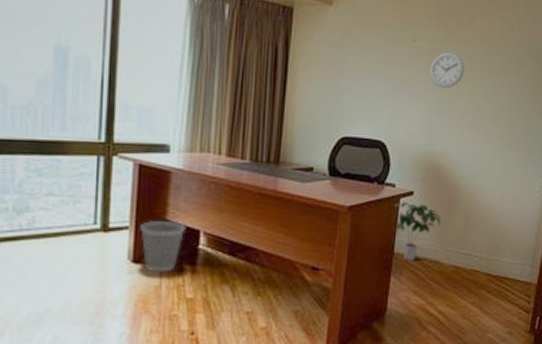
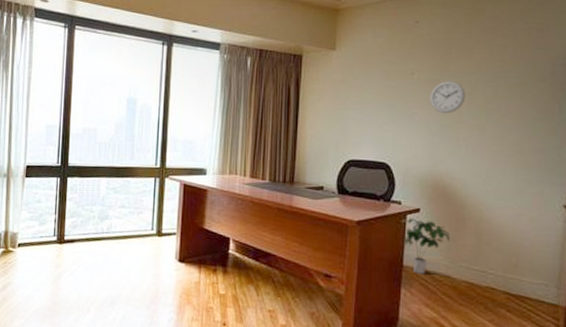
wastebasket: present [140,220,186,272] -> none [184,229,219,271]

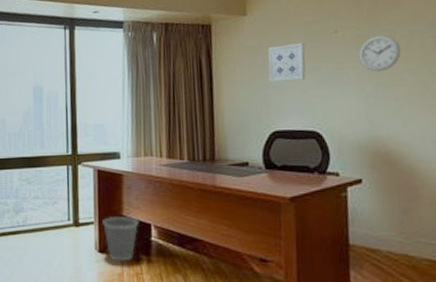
wastebasket: none [184,229,219,271] -> present [103,215,139,262]
wall art: none [350,81,384,115] -> present [268,43,306,82]
potted plant: present [403,219,449,274] -> none [345,191,401,253]

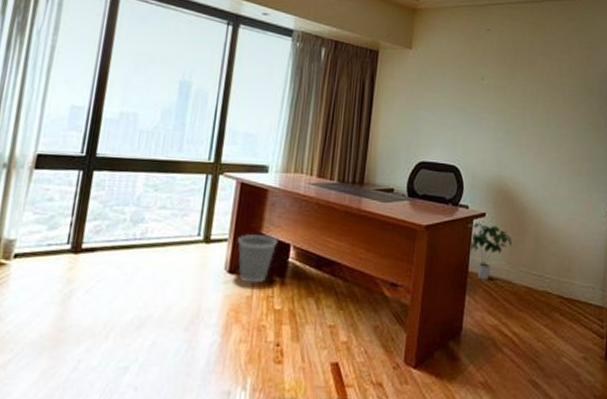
wall art: present [268,43,306,82] -> none [423,82,456,118]
potted plant: none [345,191,401,253] -> present [468,223,512,280]
wall clock: present [358,35,401,72] -> none [497,88,529,120]

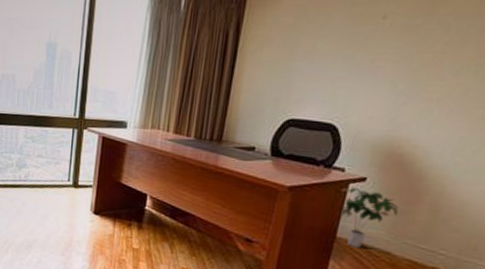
wastebasket: present [238,234,278,283] -> none [101,183,136,225]

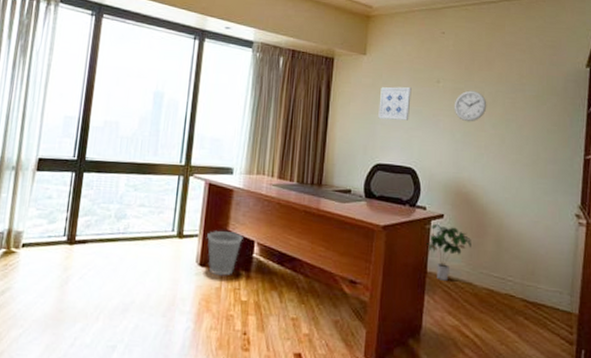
wastebasket: none [101,183,136,225] -> present [207,231,243,276]
wall art: none [297,26,346,68] -> present [378,86,412,121]
wall clock: none [401,27,452,69] -> present [454,90,487,122]

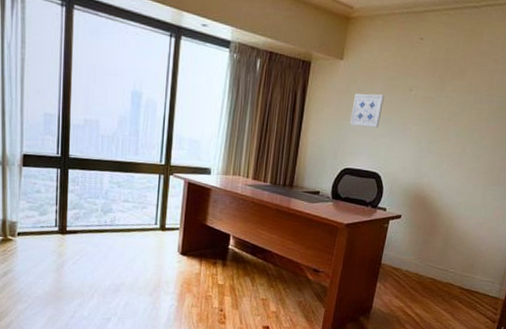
wastebasket: present [207,231,243,276] -> none [187,225,220,264]
potted plant: present [427,224,471,281] -> none [383,224,423,271]
wall clock: present [454,90,487,122] -> none [422,100,455,131]

